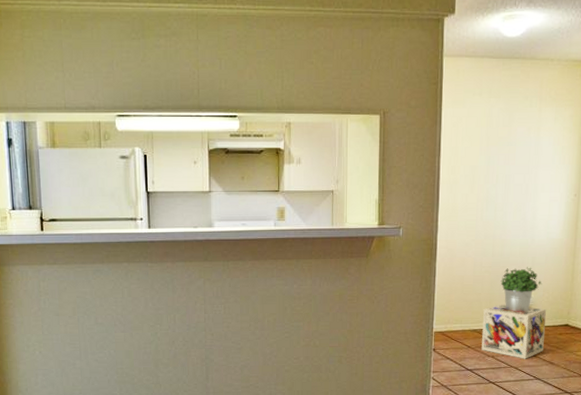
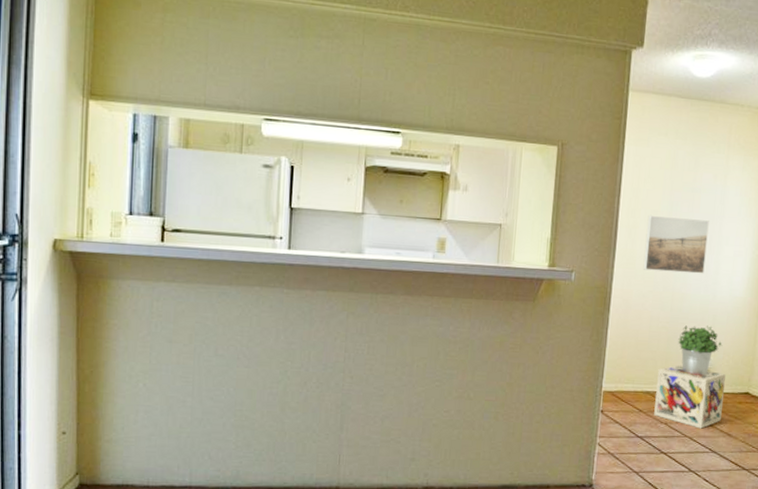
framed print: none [465,170,525,221] -> present [643,215,709,274]

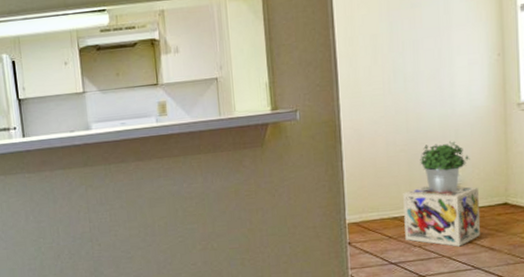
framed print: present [643,215,709,274] -> none [367,34,438,97]

